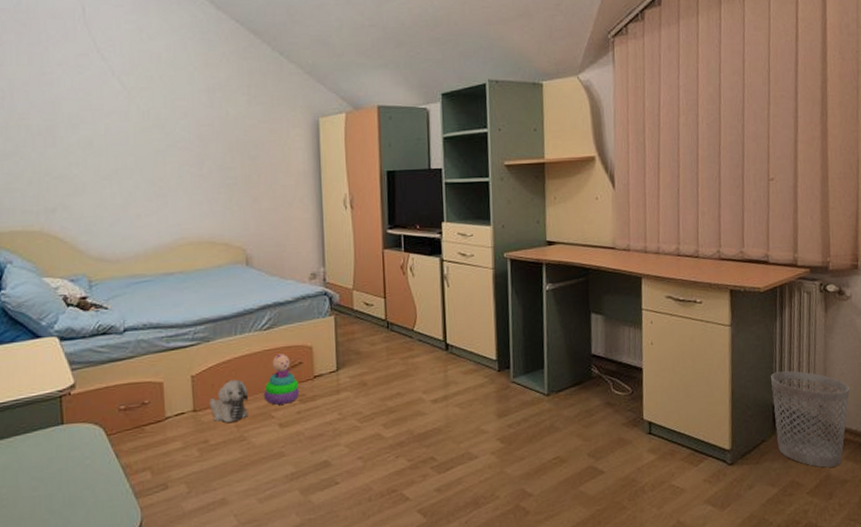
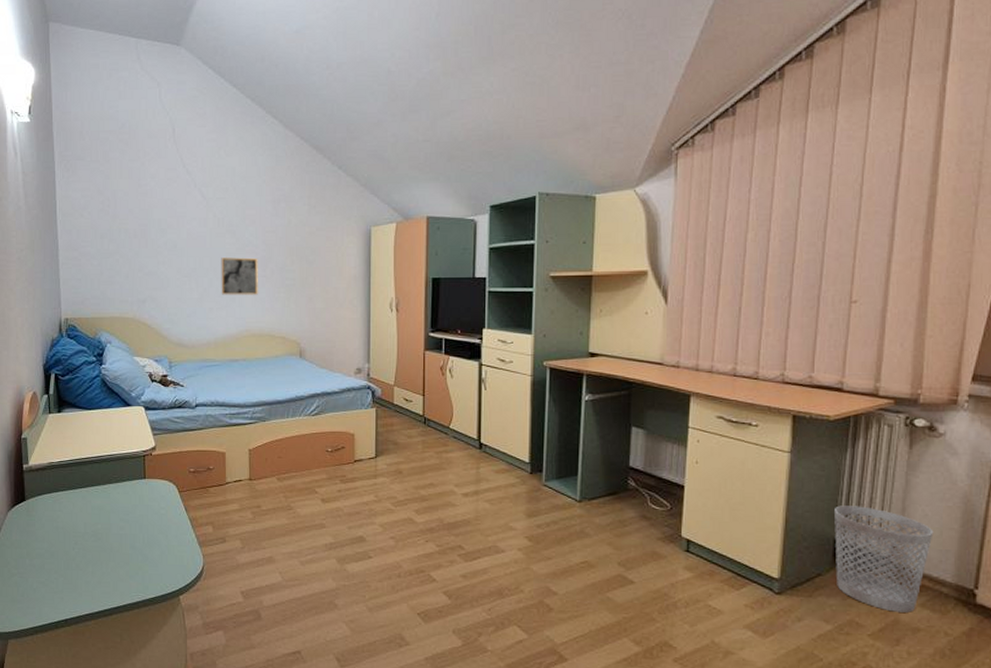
wall art: none [148,155,194,199] -> present [221,257,258,295]
plush toy: present [209,379,249,422] -> none [263,456,297,492]
stacking toy: present [263,354,299,405] -> none [309,438,341,482]

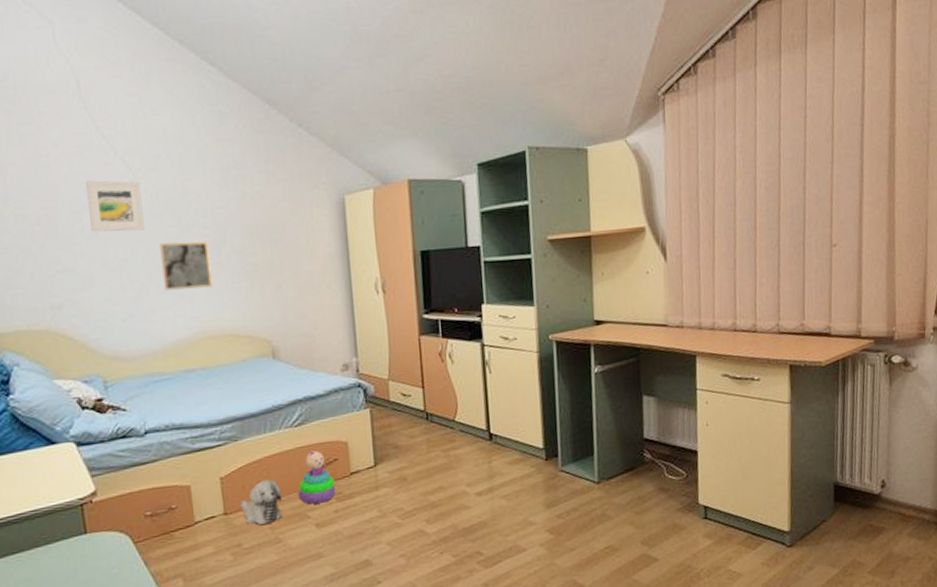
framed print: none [171,206,211,247] -> present [84,180,145,232]
plush toy: none [263,456,297,492] -> present [241,479,283,525]
stacking toy: none [309,438,341,482] -> present [298,451,336,504]
wastebasket: present [834,505,934,613] -> none [832,447,914,546]

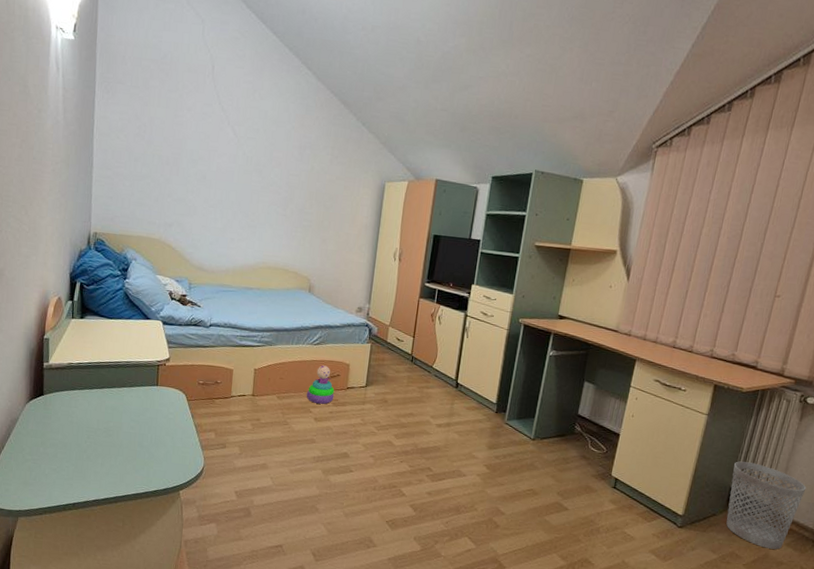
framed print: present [84,180,145,232] -> none [202,139,241,182]
wall art: present [159,241,213,291] -> none [243,193,280,232]
plush toy: present [241,479,283,525] -> none [264,377,296,409]
wastebasket: none [832,447,914,546] -> present [726,461,807,550]

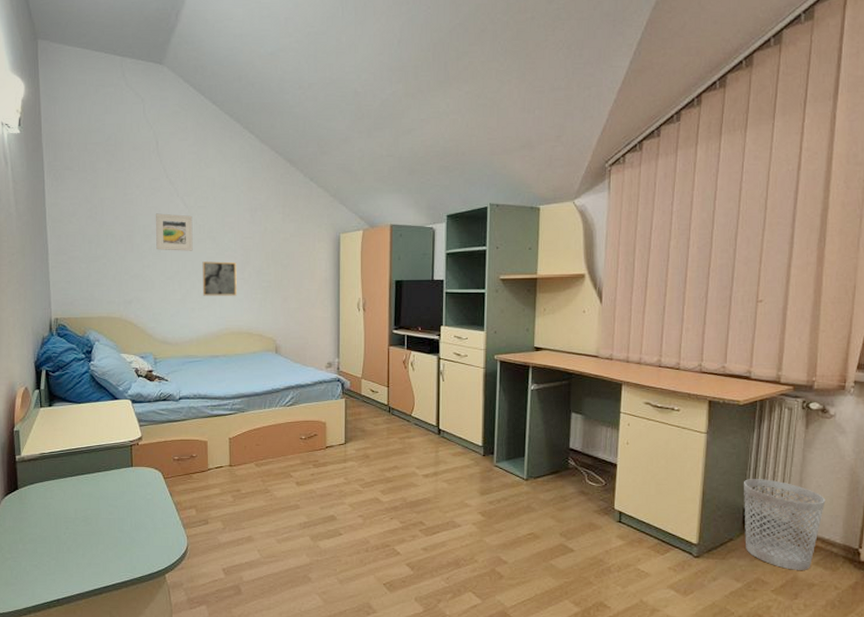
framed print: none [202,139,241,182] -> present [155,213,193,251]
wall art: none [243,193,280,232] -> present [202,261,237,296]
stacking toy: present [306,365,335,404] -> none [285,426,314,467]

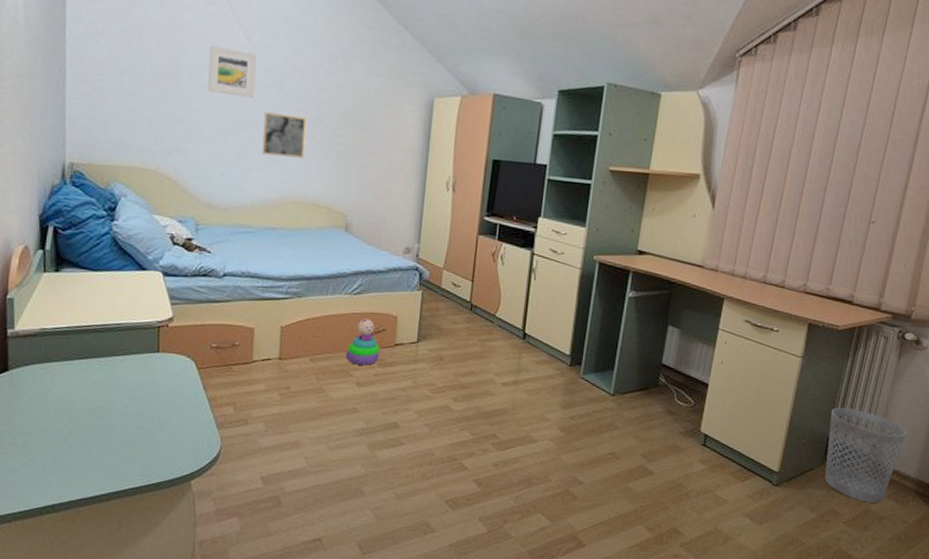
stacking toy: none [285,426,314,467] -> present [345,319,380,366]

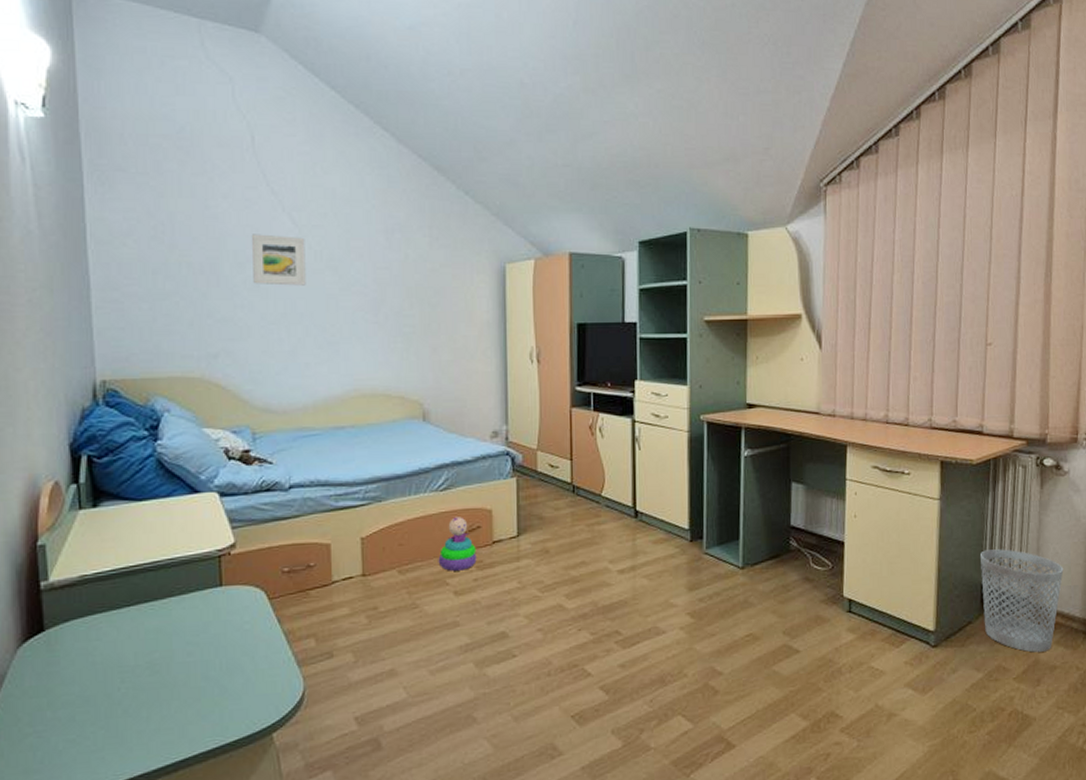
wall art: present [262,112,307,158] -> none [319,299,369,346]

